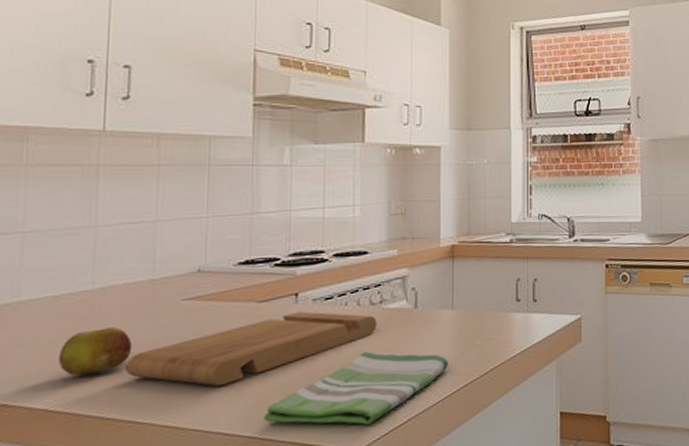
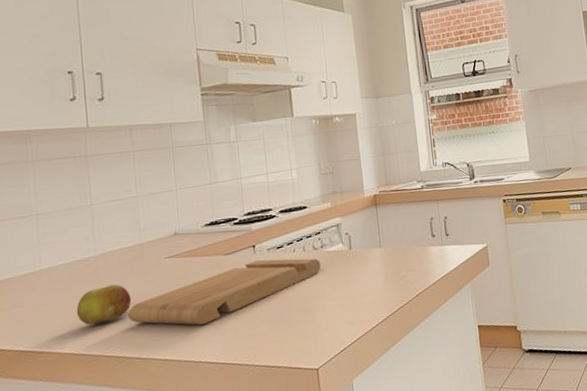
dish towel: present [263,350,448,425] -> none [239,285,382,351]

